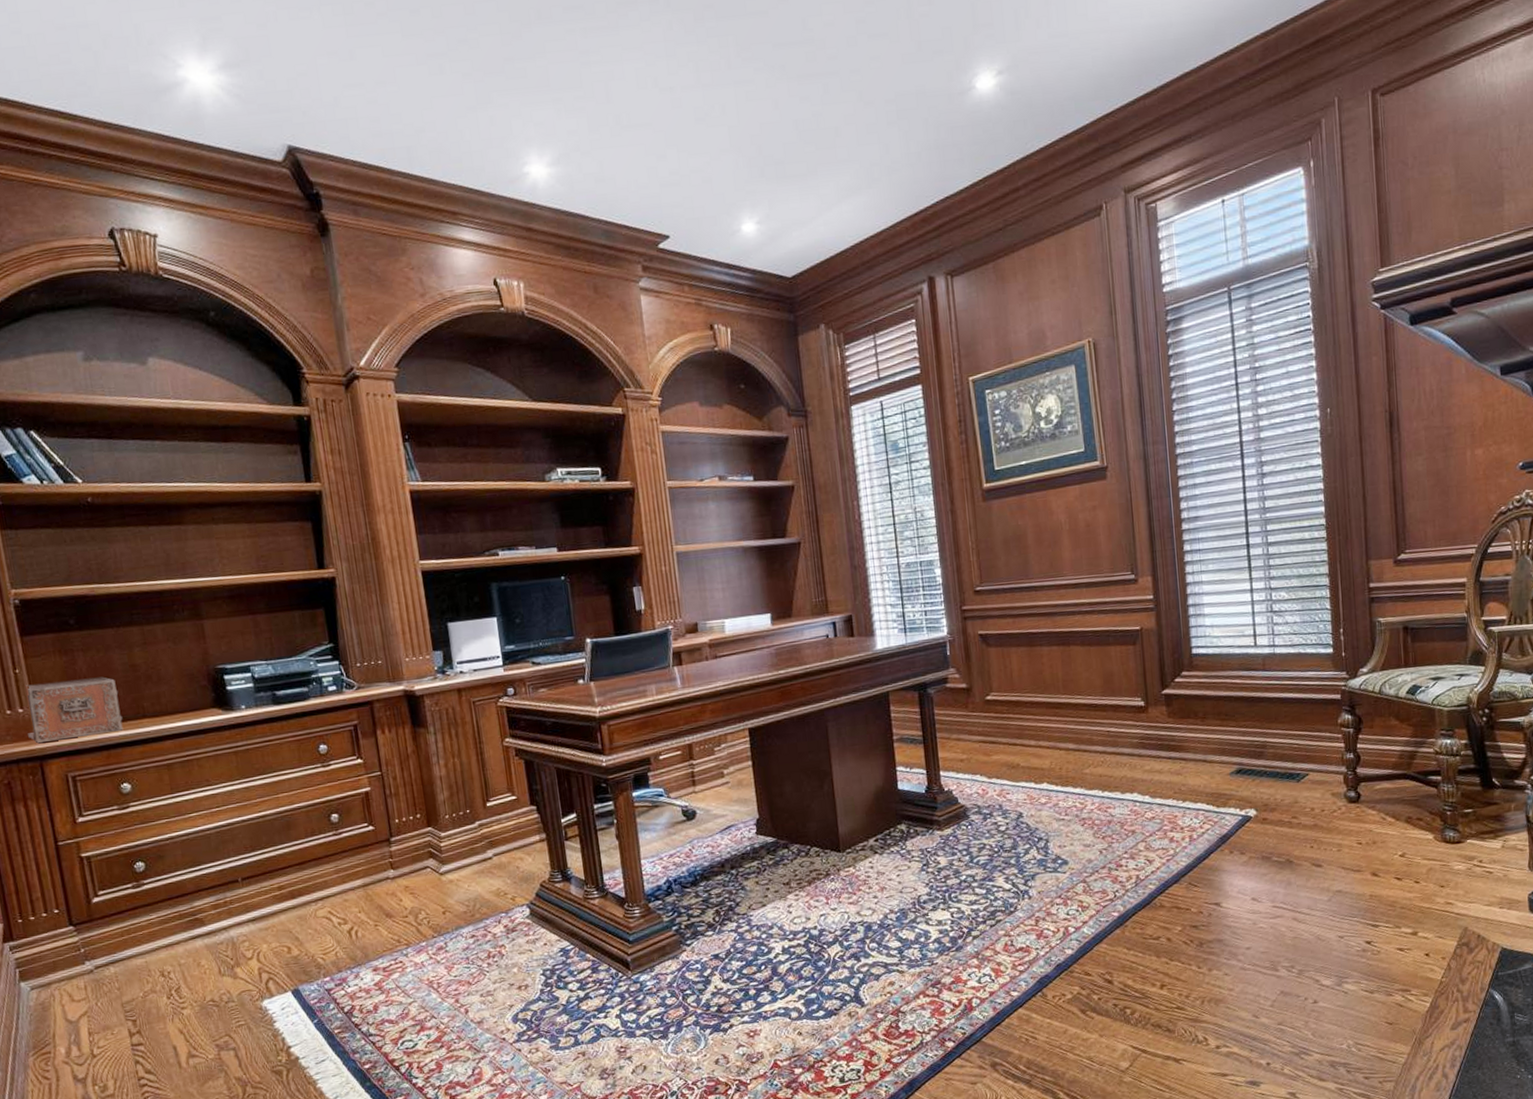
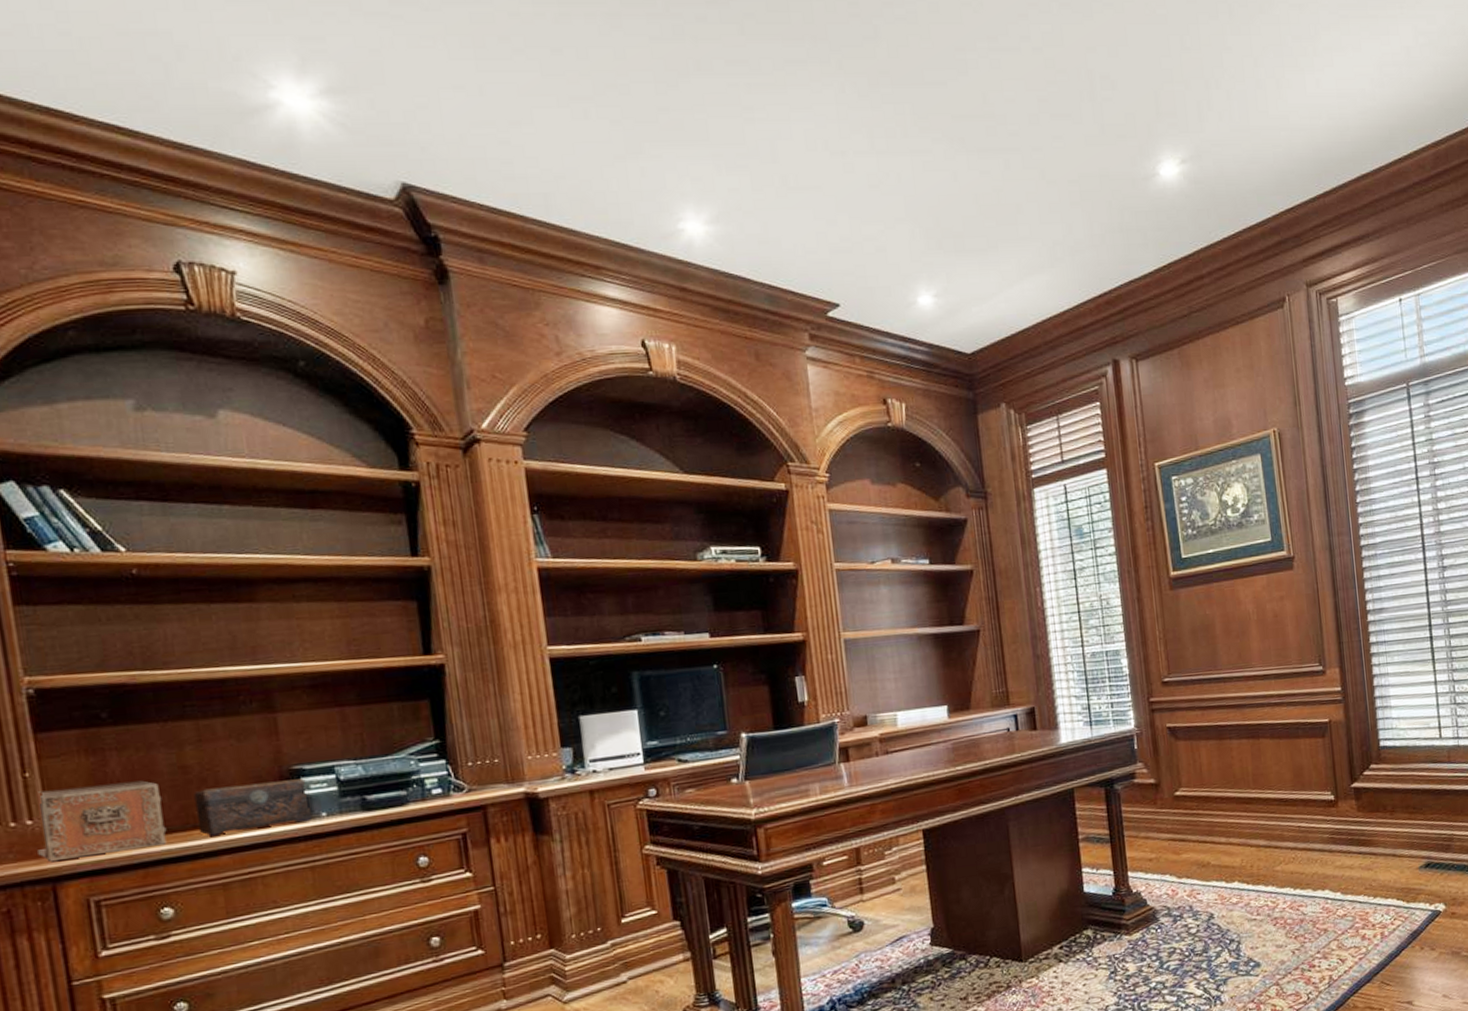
decorative box: none [142,676,235,725] -> present [193,778,313,837]

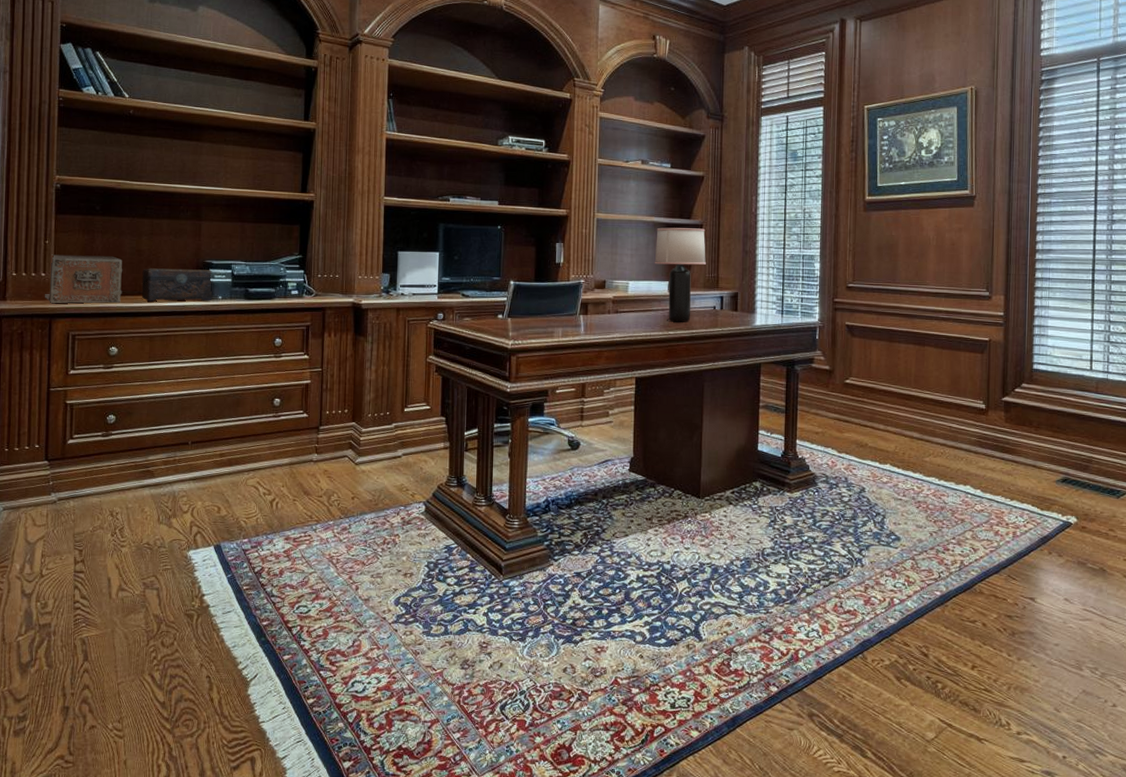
table lamp: none [922,634,992,755] -> present [654,227,707,322]

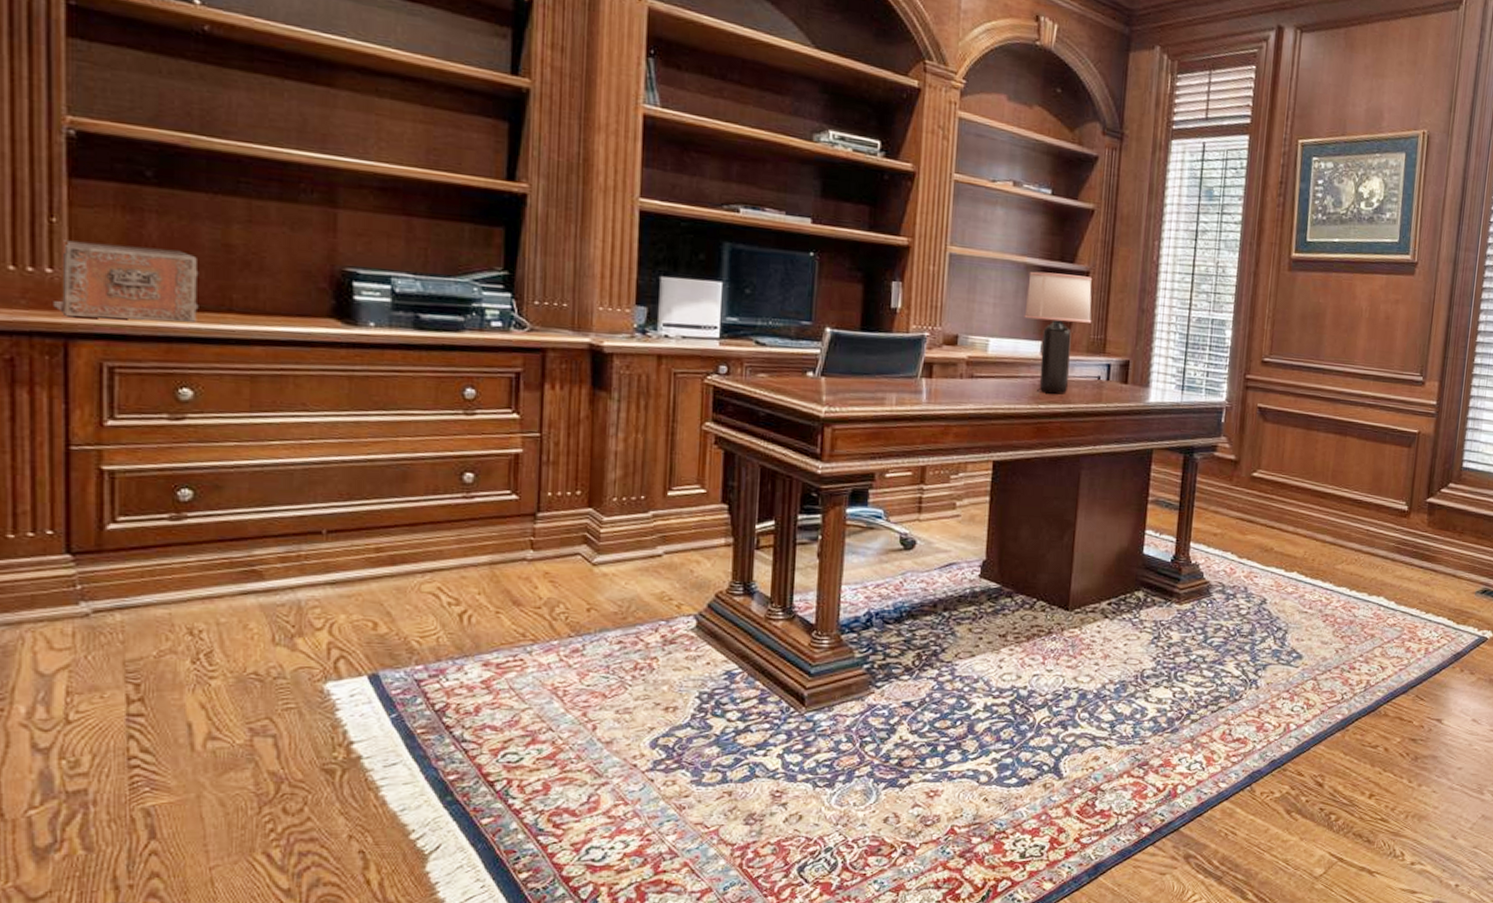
decorative box: present [141,268,213,303] -> none [233,273,360,329]

